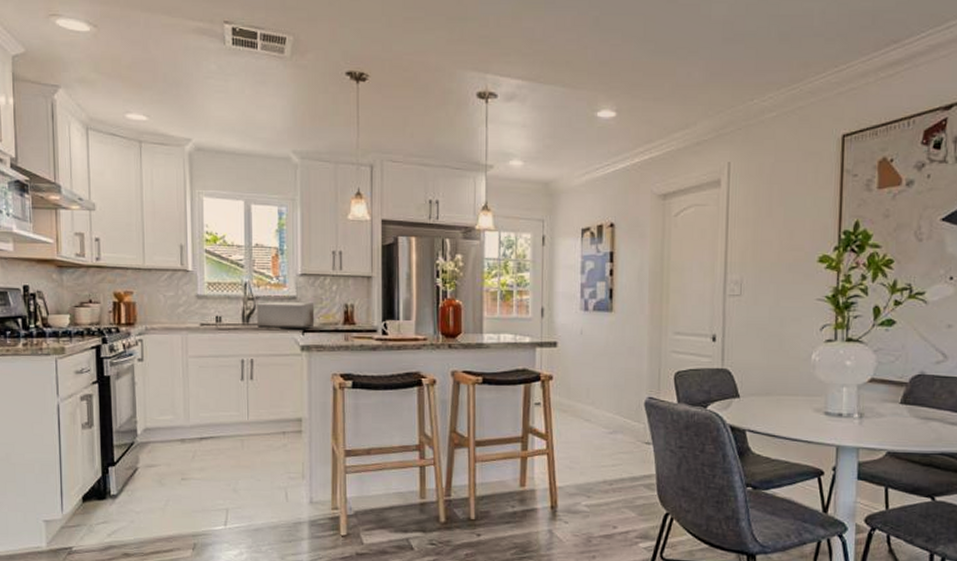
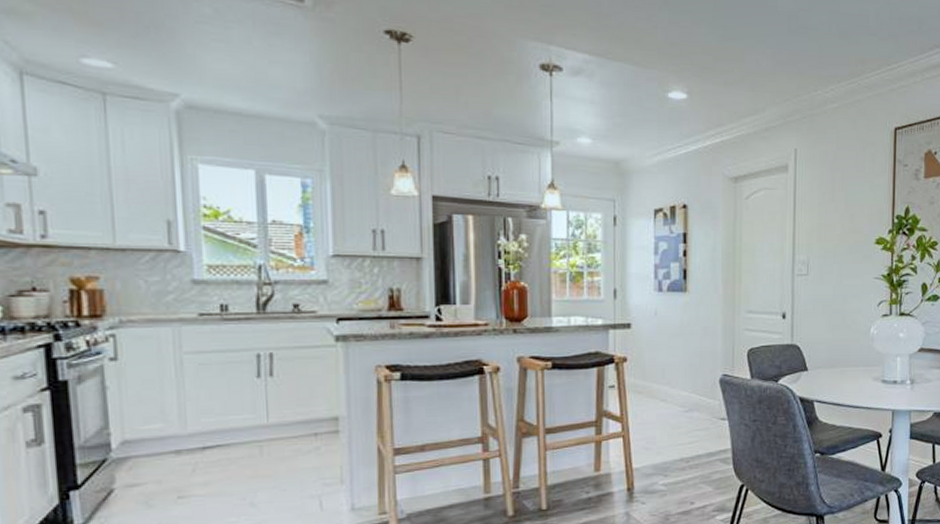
toaster: present [257,302,315,330] -> none [276,287,352,318]

